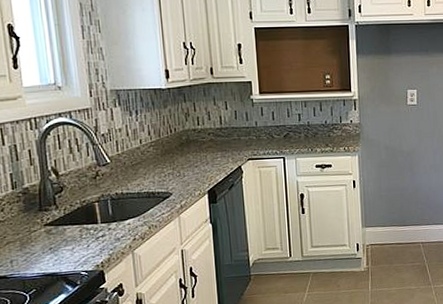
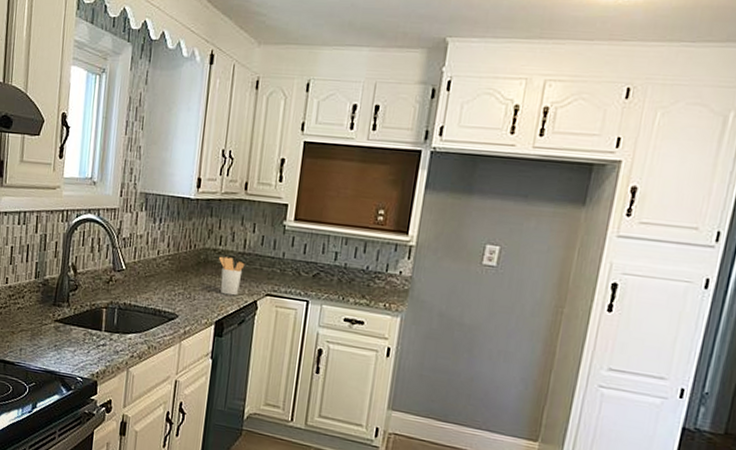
utensil holder: none [200,134,224,167] -> present [219,256,245,296]

